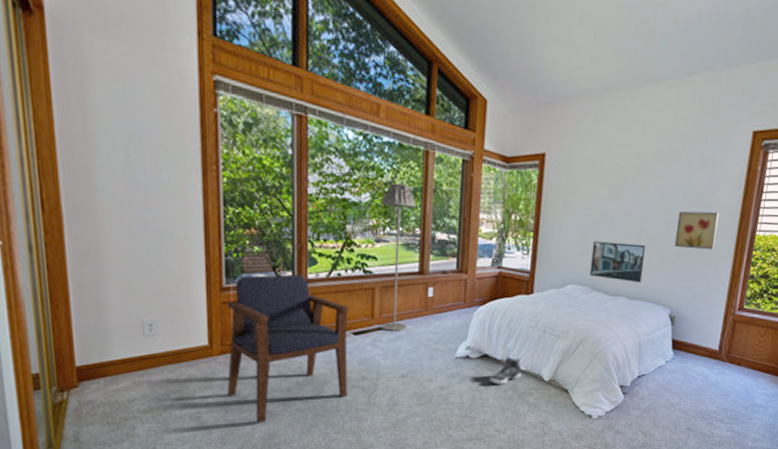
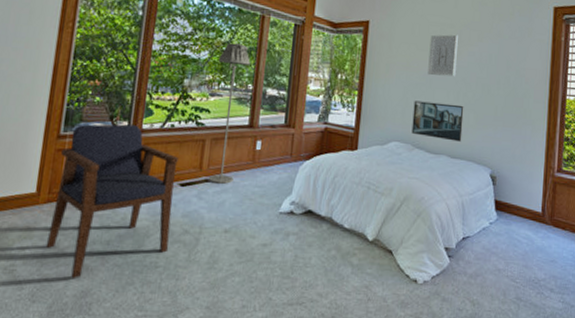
sneaker: present [489,356,521,385] -> none [313,212,345,243]
wall art: none [608,167,644,214] -> present [428,35,458,77]
wall art: present [674,211,719,250] -> none [490,75,530,113]

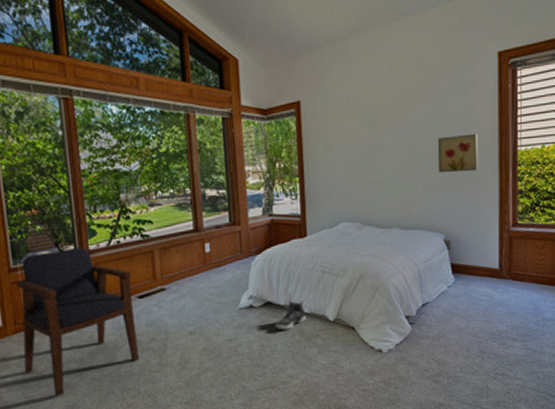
floor lamp: present [208,43,250,184] -> none [150,148,189,291]
sneaker: none [313,212,345,243] -> present [275,300,306,330]
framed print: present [411,100,464,142] -> none [358,174,412,213]
wall art: present [428,35,458,77] -> none [367,101,398,149]
wall art: none [490,75,530,113] -> present [437,133,478,173]

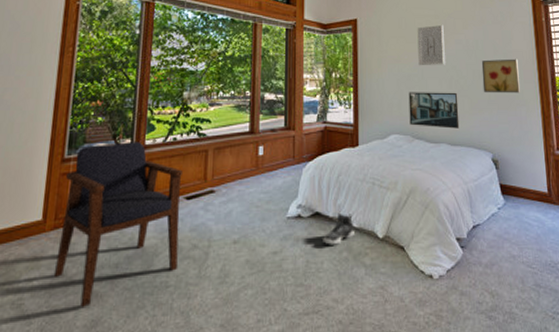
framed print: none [358,174,412,213] -> present [408,92,460,129]
wall art: none [367,101,398,149] -> present [417,25,445,66]

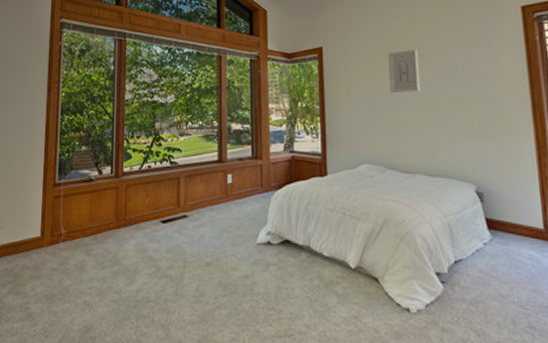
armchair: present [53,142,182,307] -> none [52,169,157,314]
sneaker: present [323,212,354,245] -> none [293,241,325,273]
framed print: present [408,92,460,129] -> none [379,120,438,159]
wall art: present [481,59,520,94] -> none [462,83,509,121]

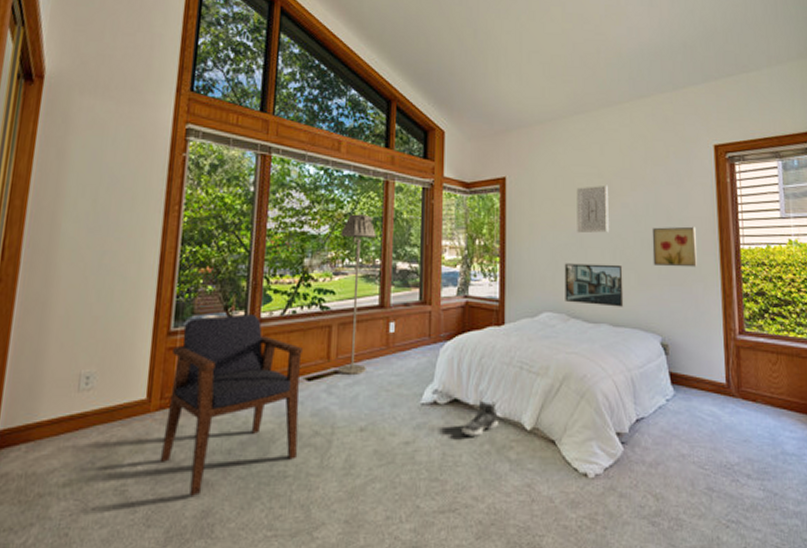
armchair: none [52,169,157,314] -> present [159,314,303,496]
floor lamp: none [184,84,213,218] -> present [337,214,376,374]
sneaker: none [293,241,325,273] -> present [462,400,498,436]
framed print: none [379,120,438,159] -> present [564,263,624,307]
wall art: none [462,83,509,121] -> present [652,226,697,268]

